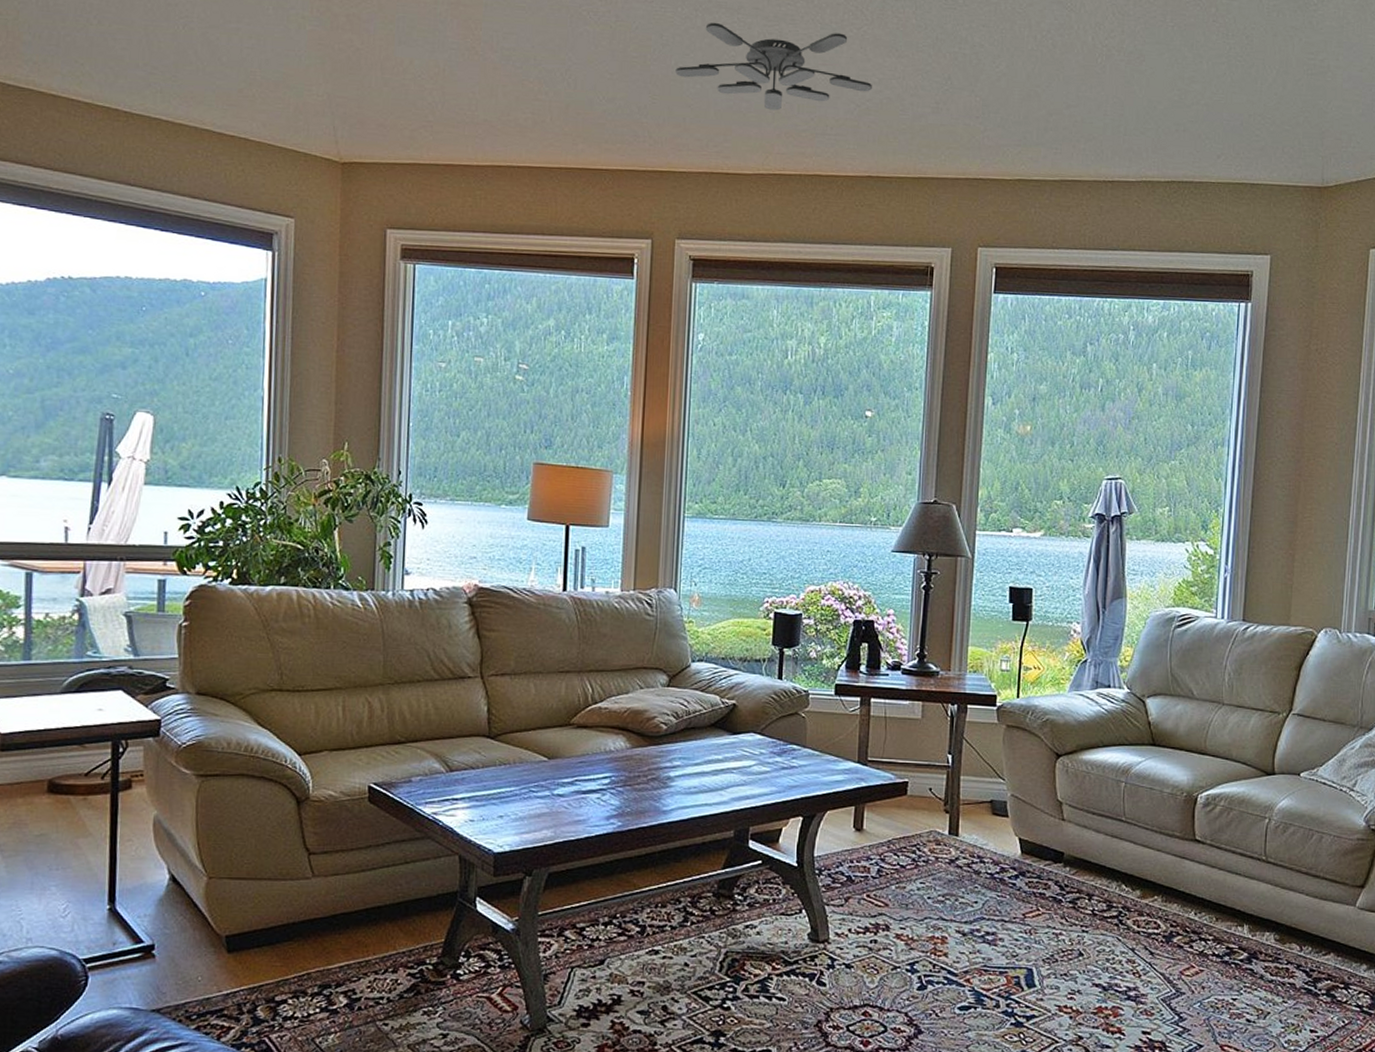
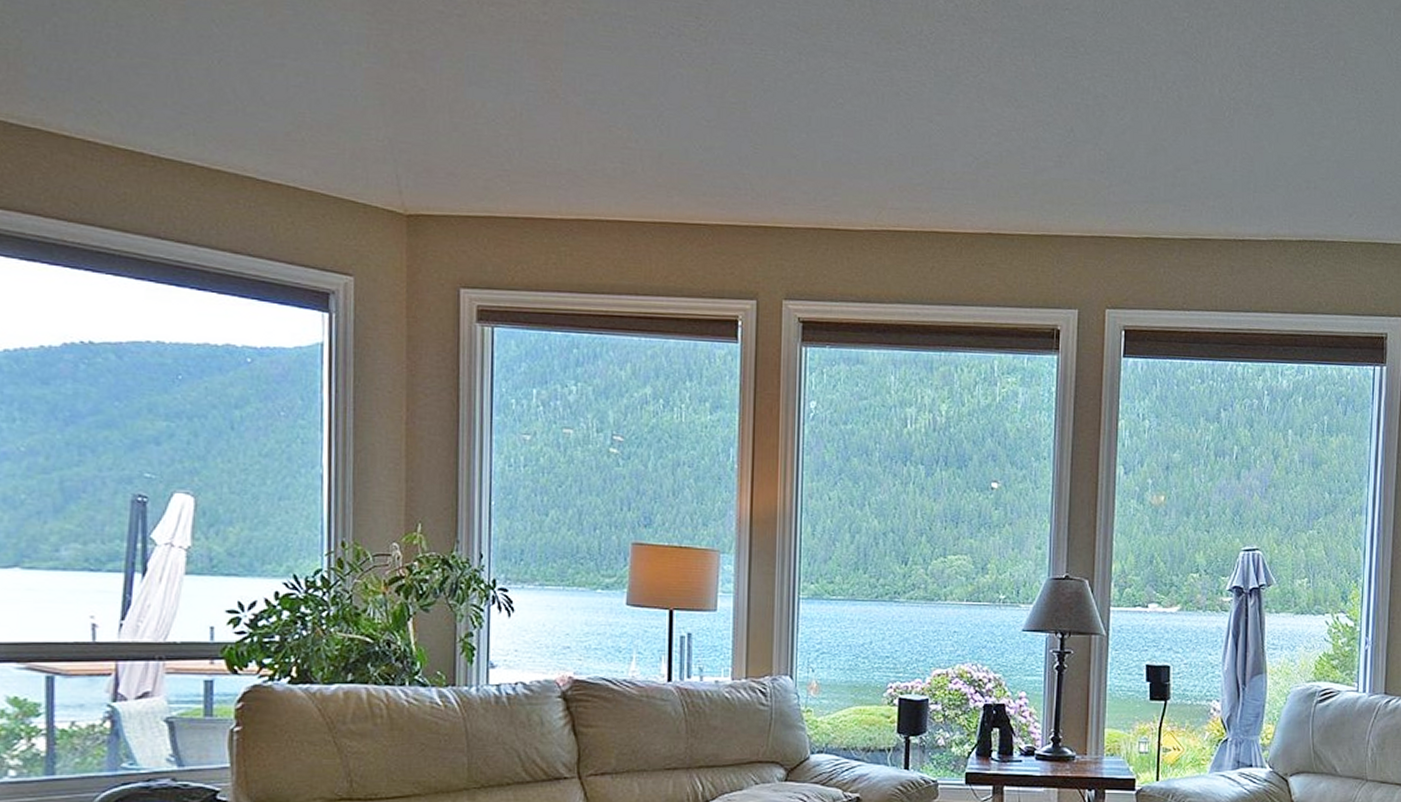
ceiling fan: present [675,22,872,111] -> none [778,66,991,163]

